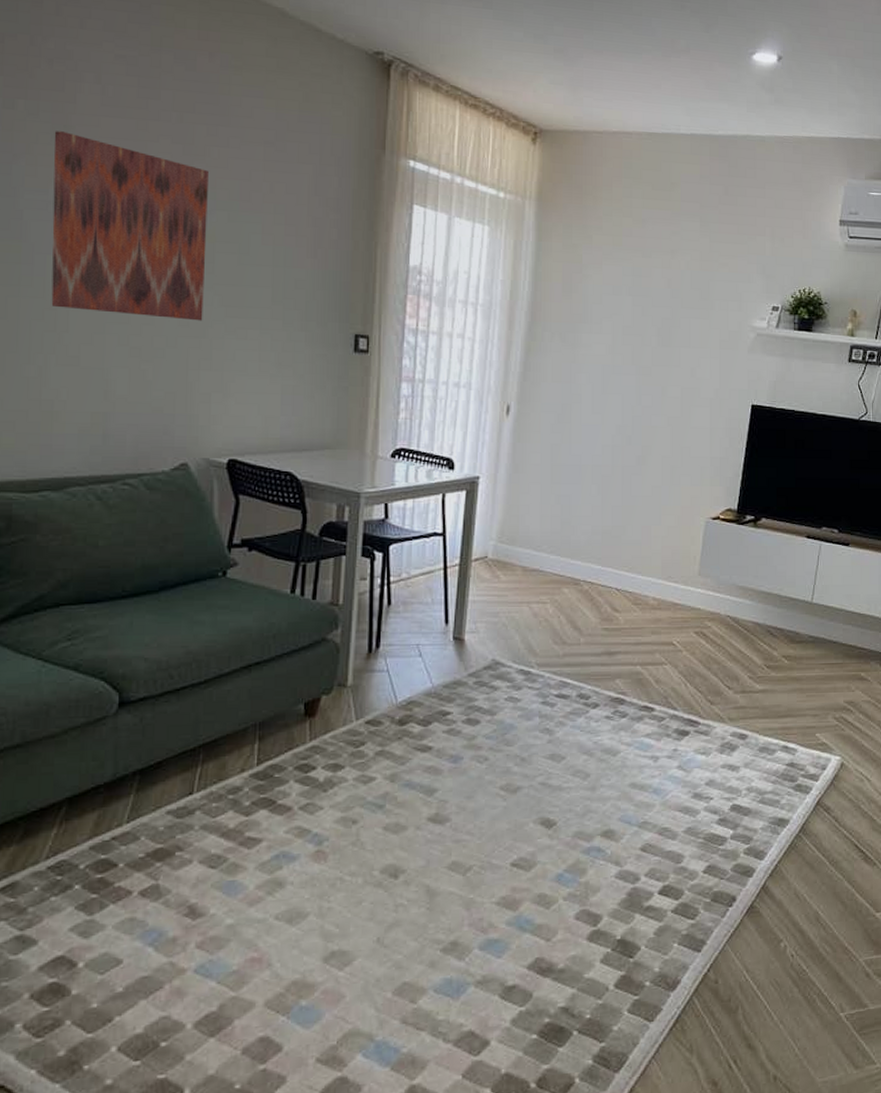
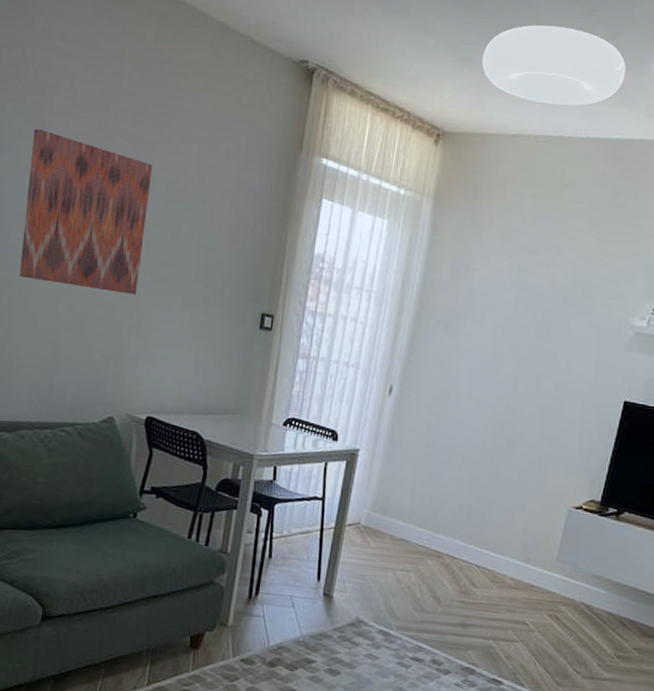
ceiling light: none [575,16,723,101] -> present [482,25,626,106]

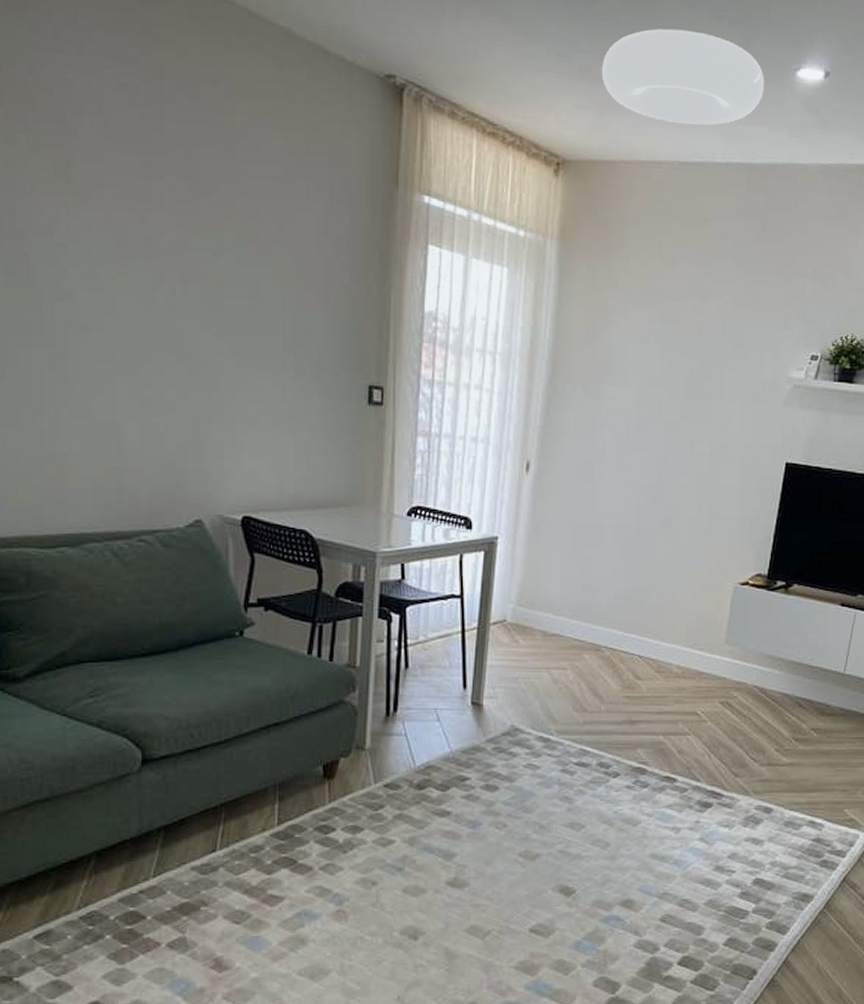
wall art: present [19,129,152,295] -> none [57,168,215,371]

